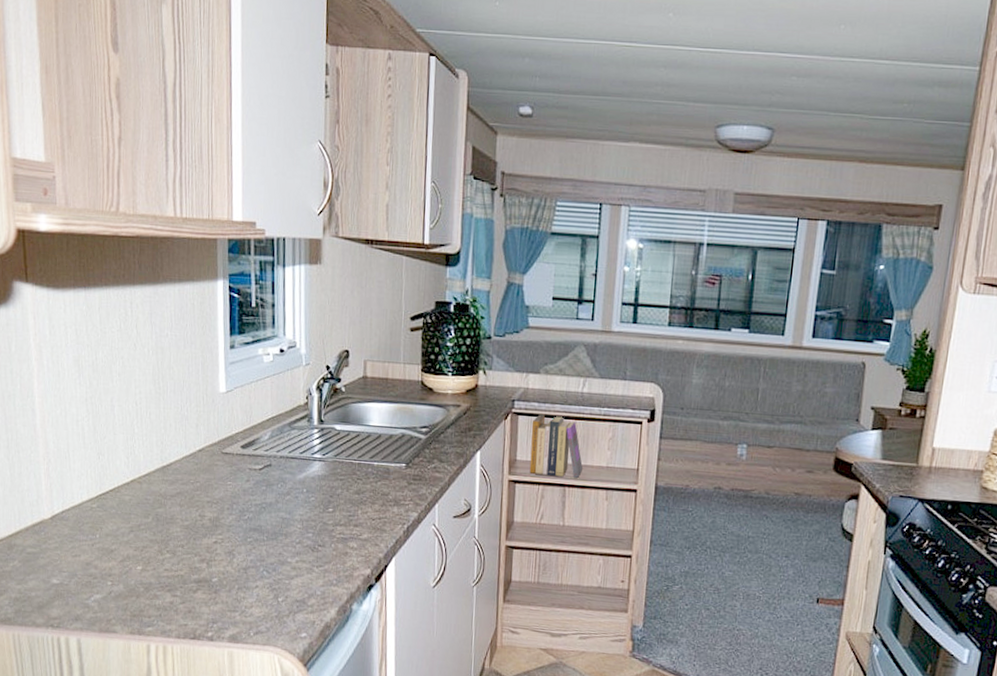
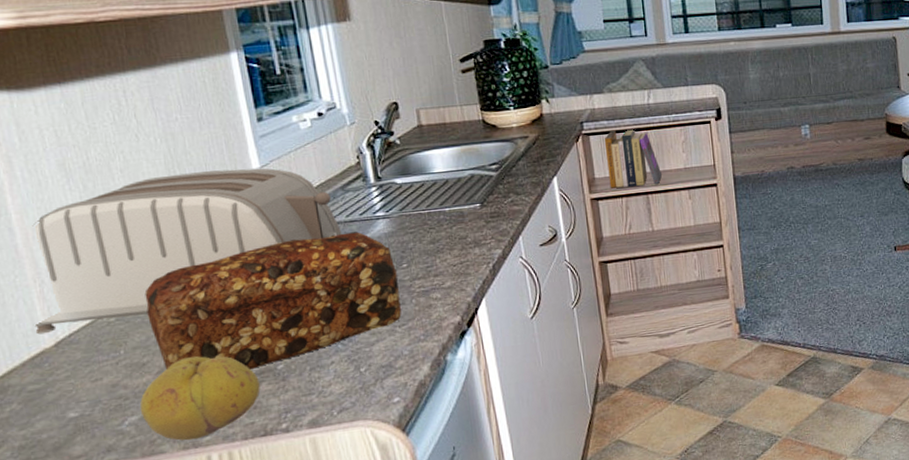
toaster: none [39,385,283,507] -> present [32,168,342,335]
fruit: none [103,553,197,628] -> present [140,356,261,441]
bread loaf: none [120,464,323,576] -> present [144,232,401,369]

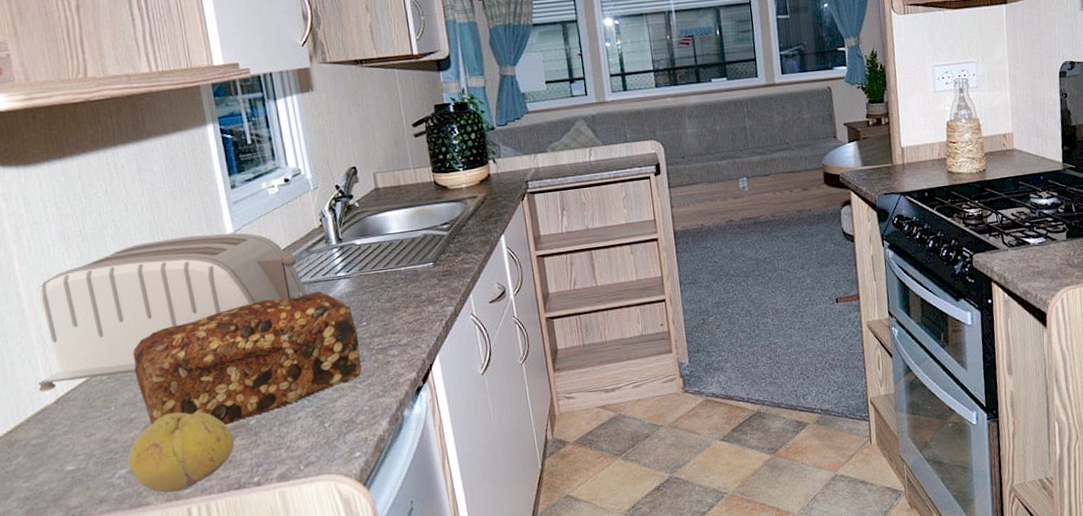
books: present [604,129,662,188] -> none [548,186,604,245]

